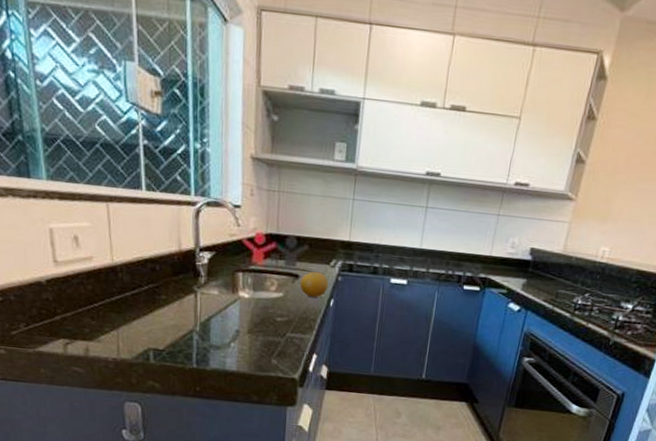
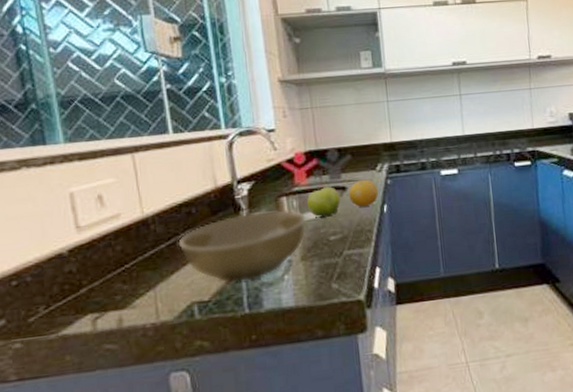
bowl: none [141,280,258,341] -> present [178,209,307,283]
fruit: none [260,269,292,300] -> present [306,187,341,218]

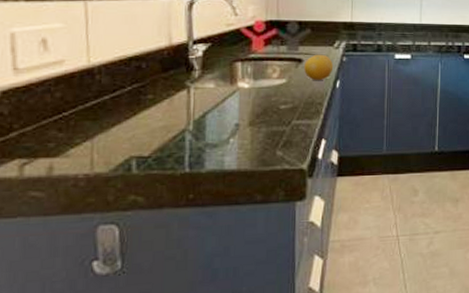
bowl: present [178,209,307,283] -> none [123,74,259,141]
fruit: present [306,187,341,218] -> none [261,56,295,86]

